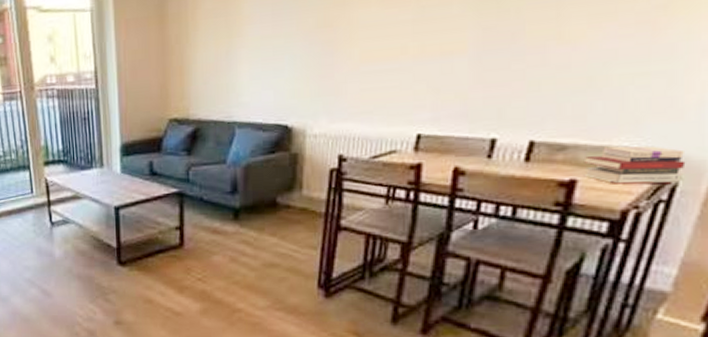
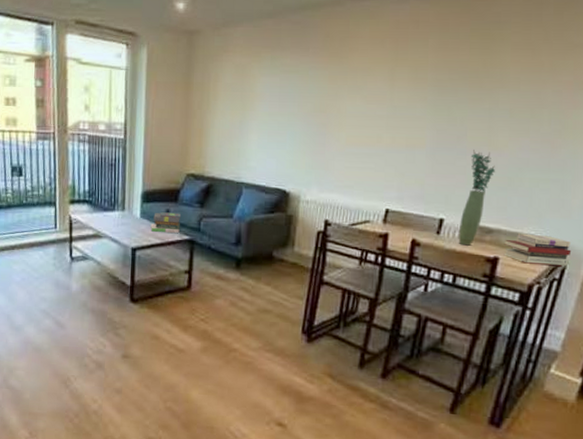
books: none [133,164,167,187] -> present [150,212,181,233]
vase: none [517,47,567,169] -> present [458,150,495,246]

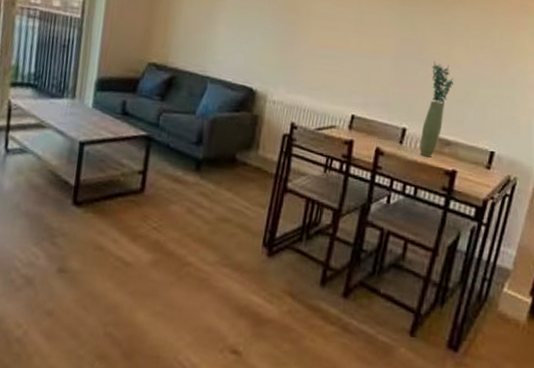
books: present [150,212,181,233] -> none [103,103,138,128]
books: present [503,233,572,268] -> none [461,147,521,184]

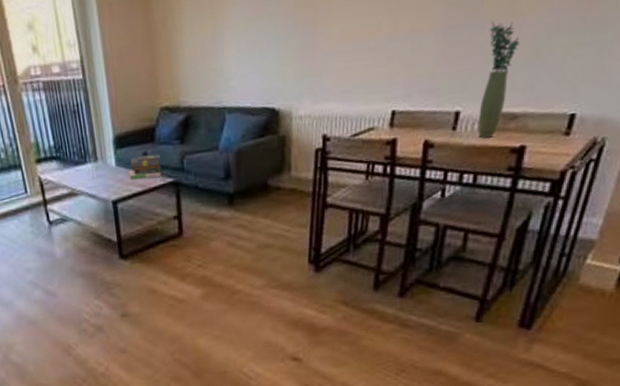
books: none [103,103,138,128] -> present [128,154,163,180]

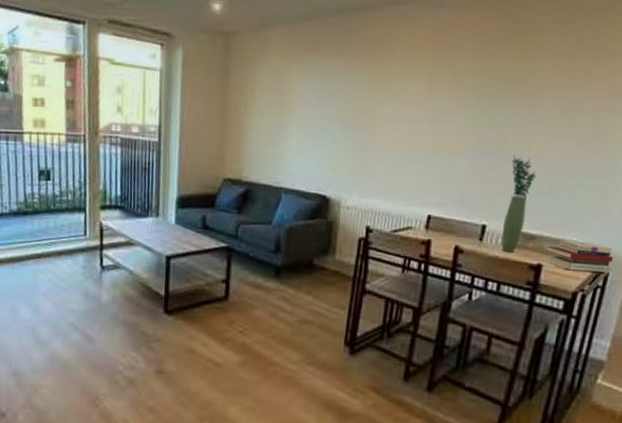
books: present [128,154,163,180] -> none [186,218,218,240]
books: none [531,110,612,148] -> present [546,239,614,275]

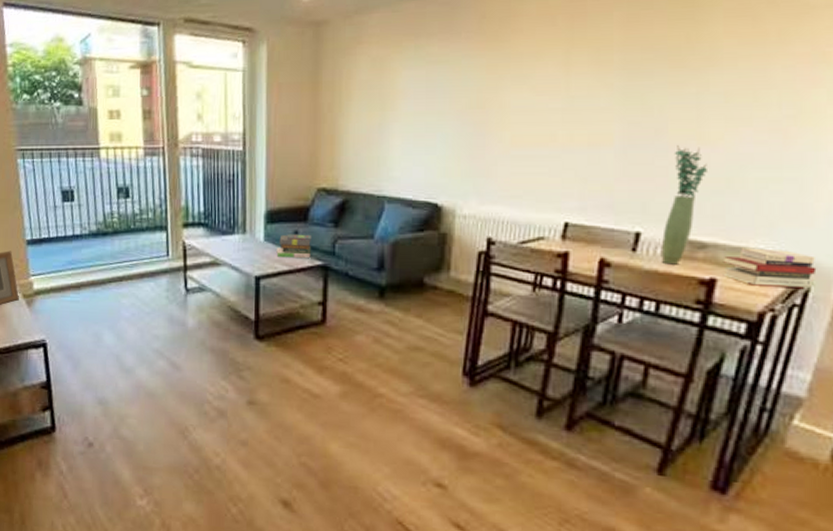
books: none [186,218,218,240] -> present [276,234,312,258]

